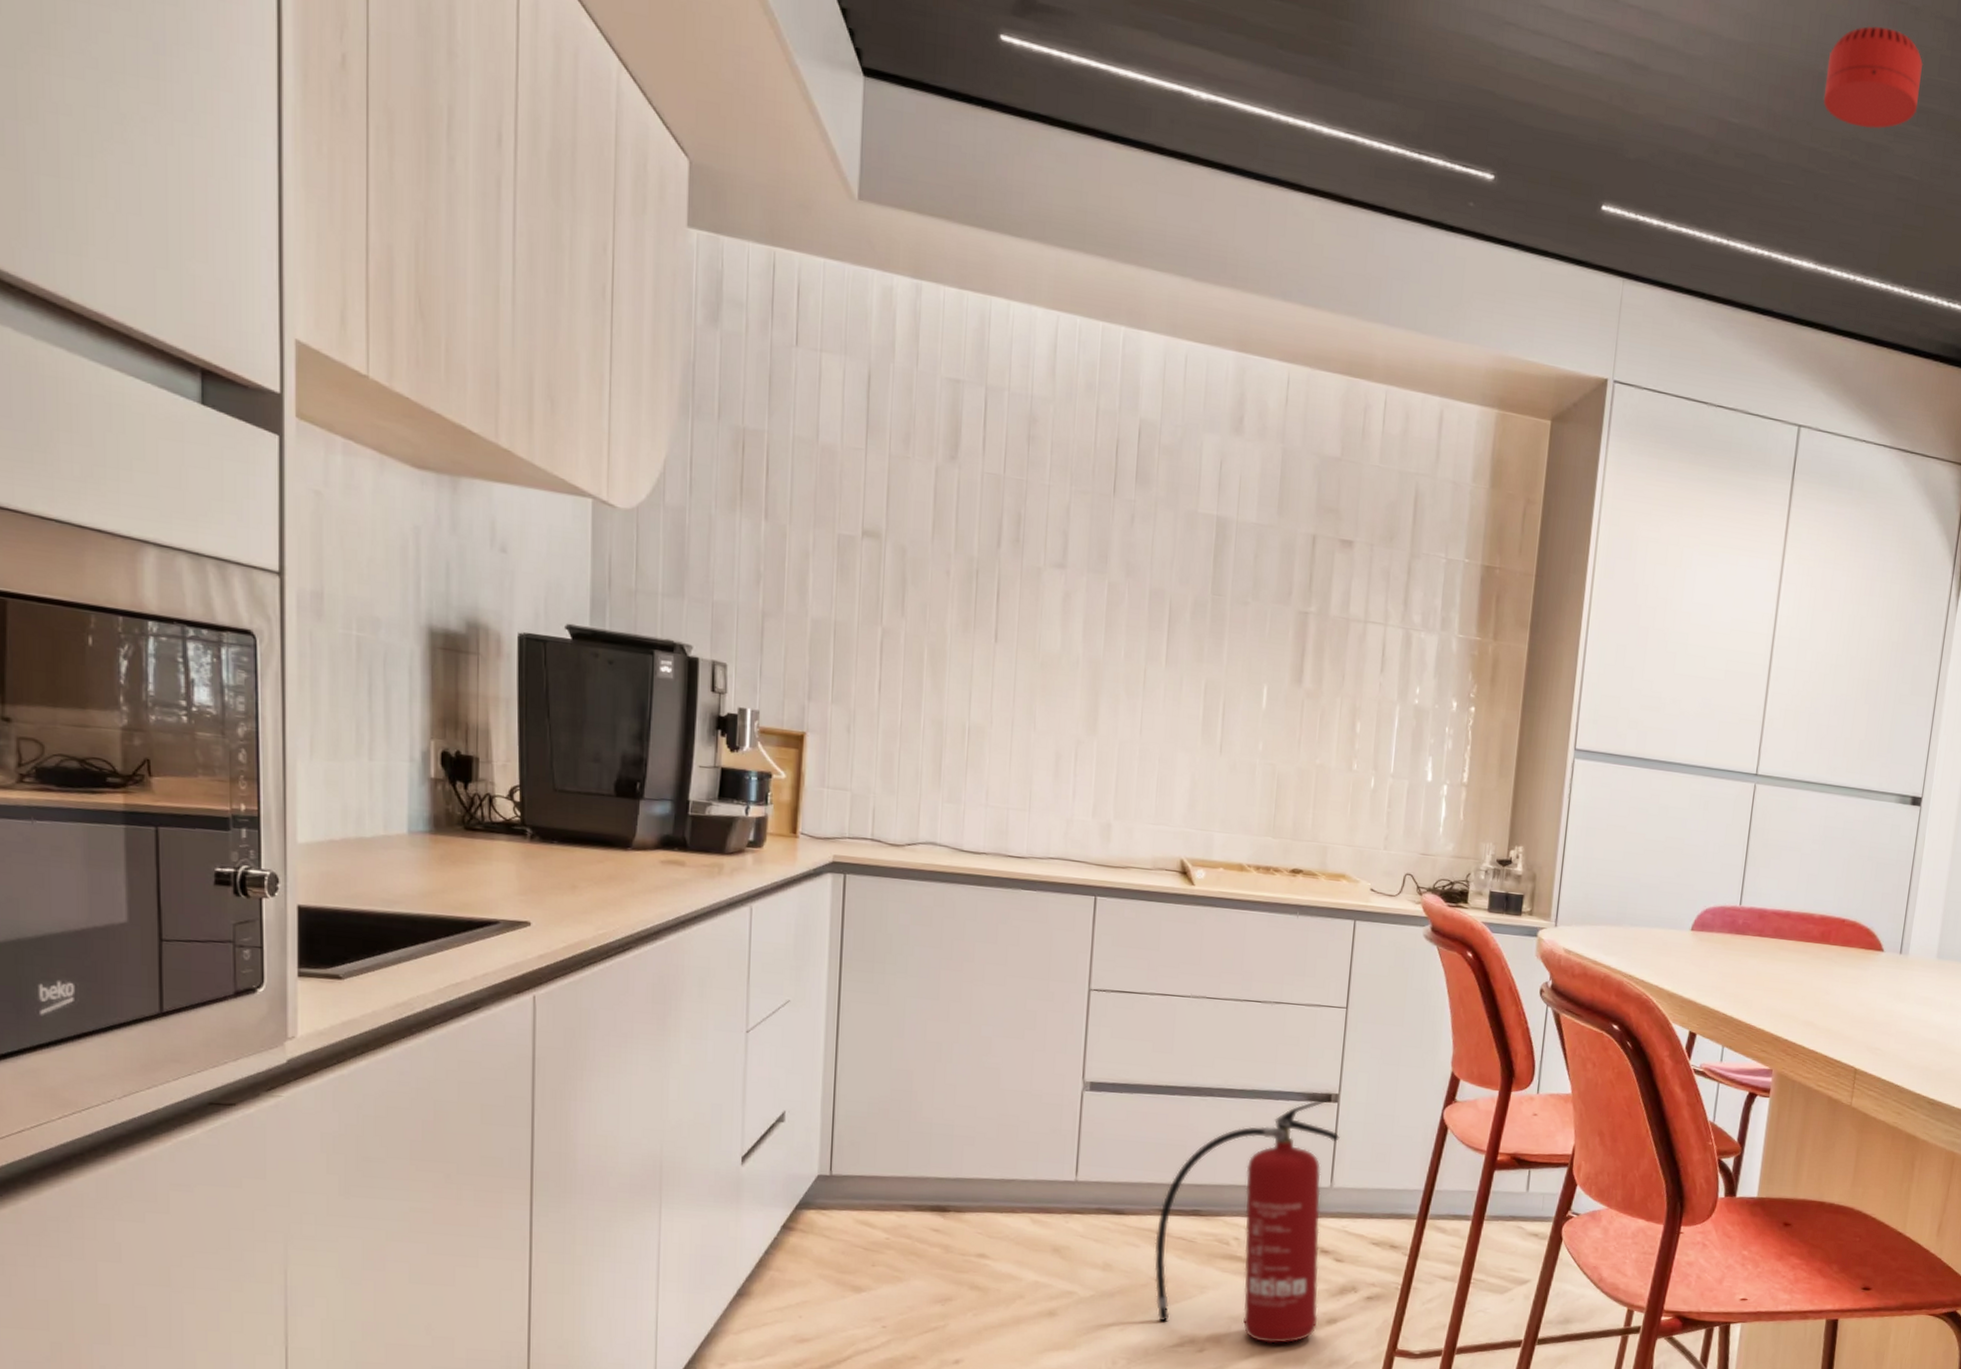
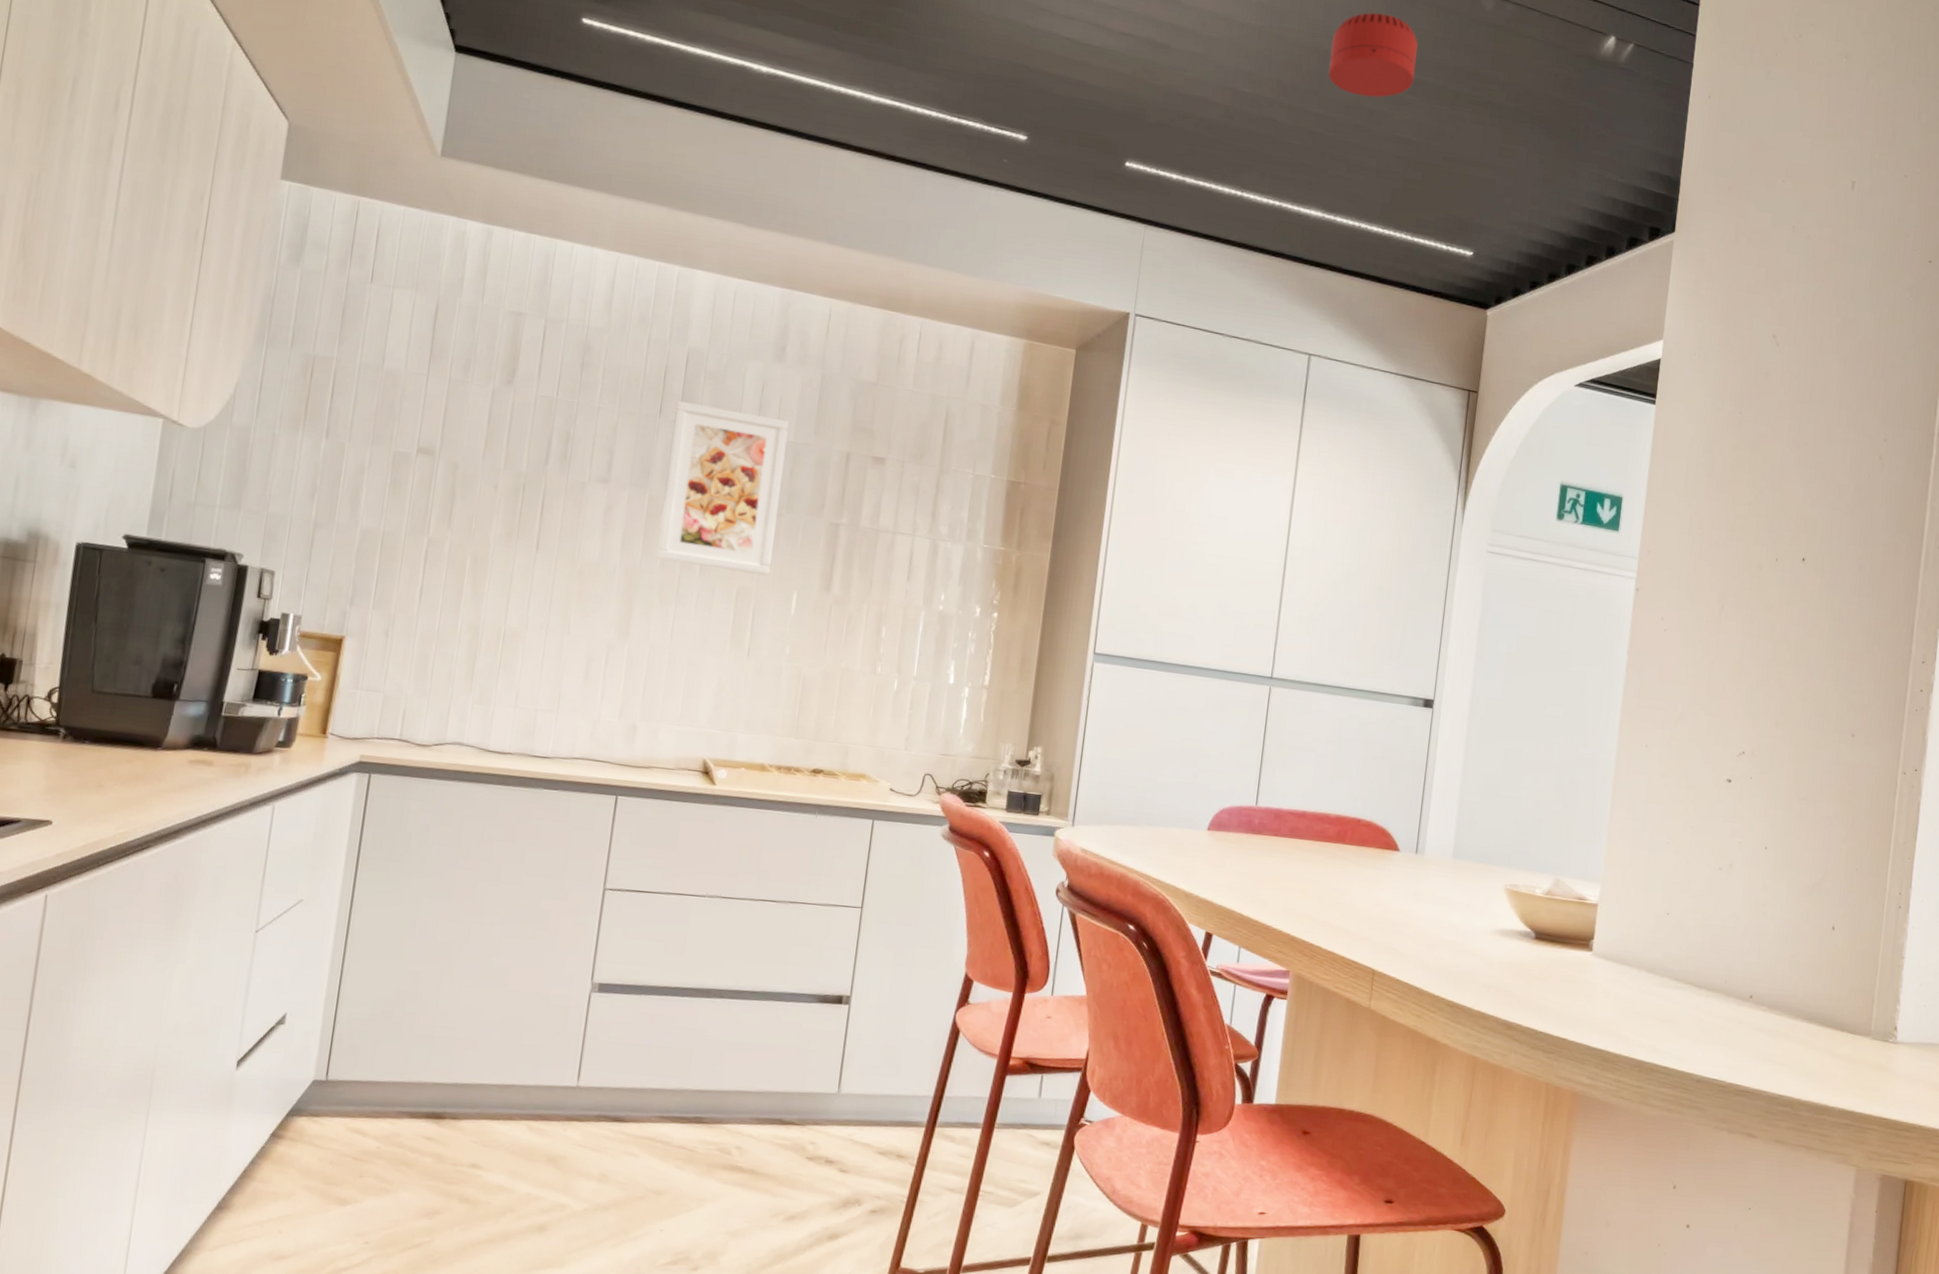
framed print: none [1120,478,1251,668] -> present [656,401,789,576]
fire extinguisher: present [1154,1097,1340,1344] -> none [651,999,850,1261]

